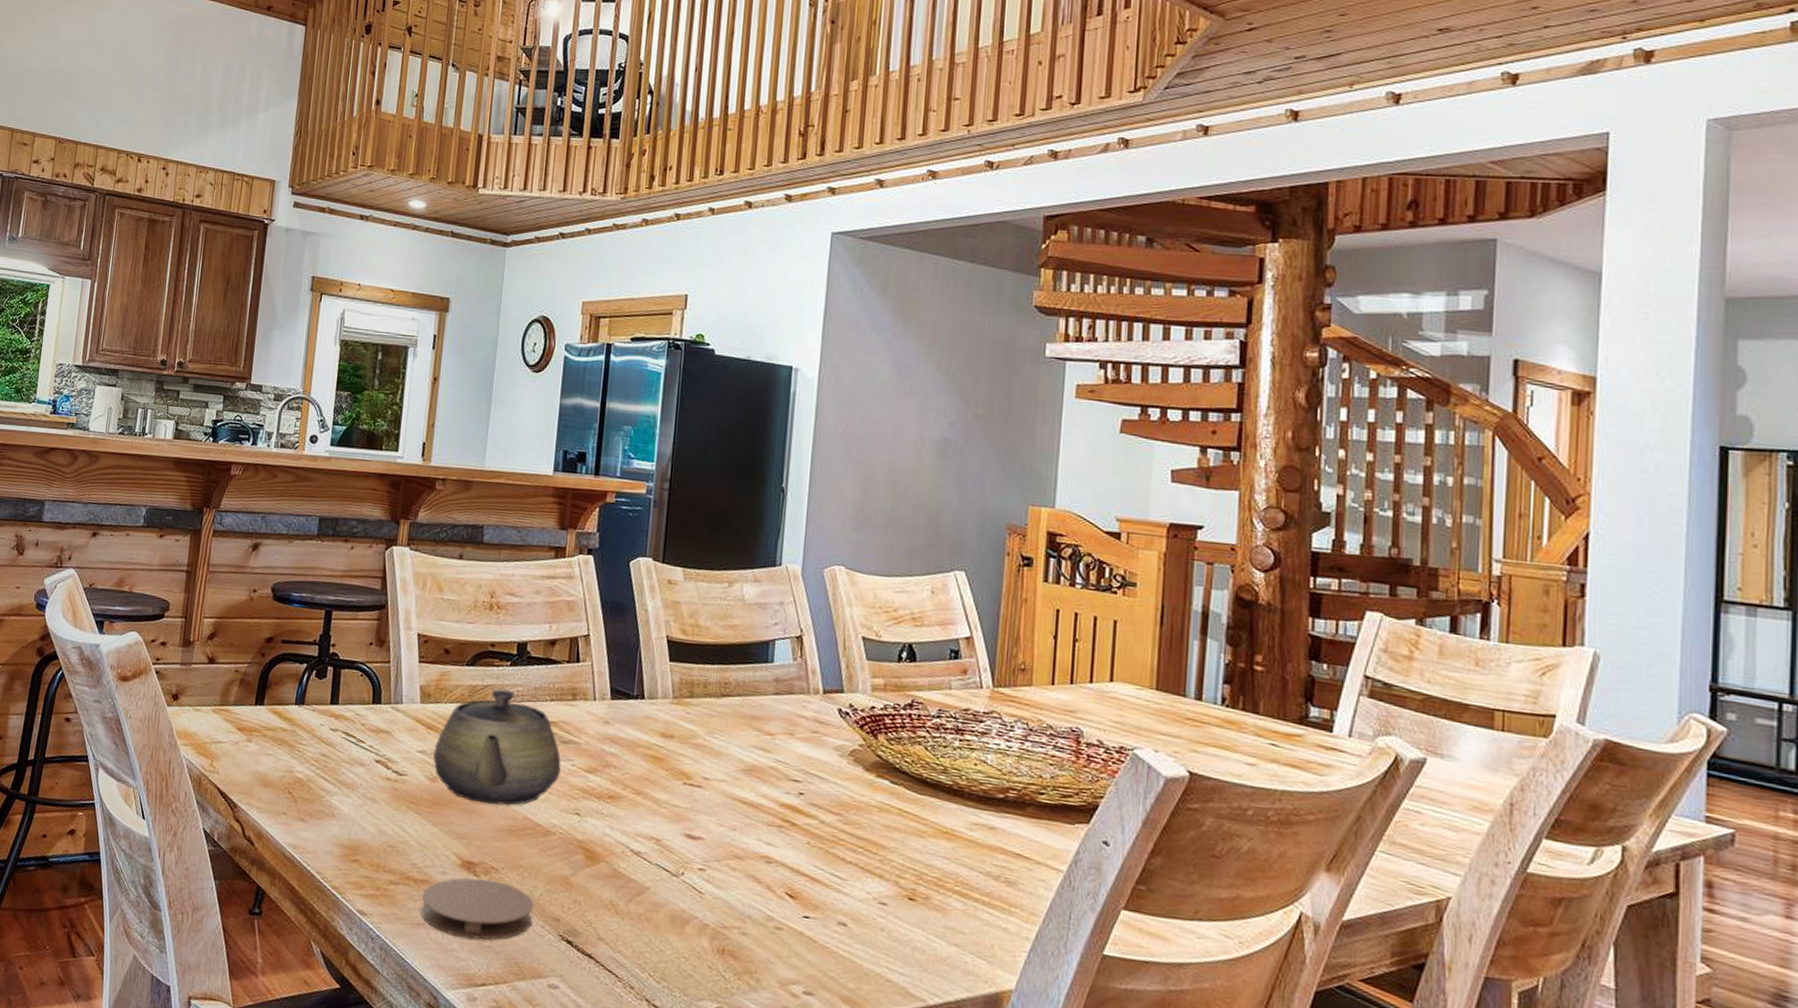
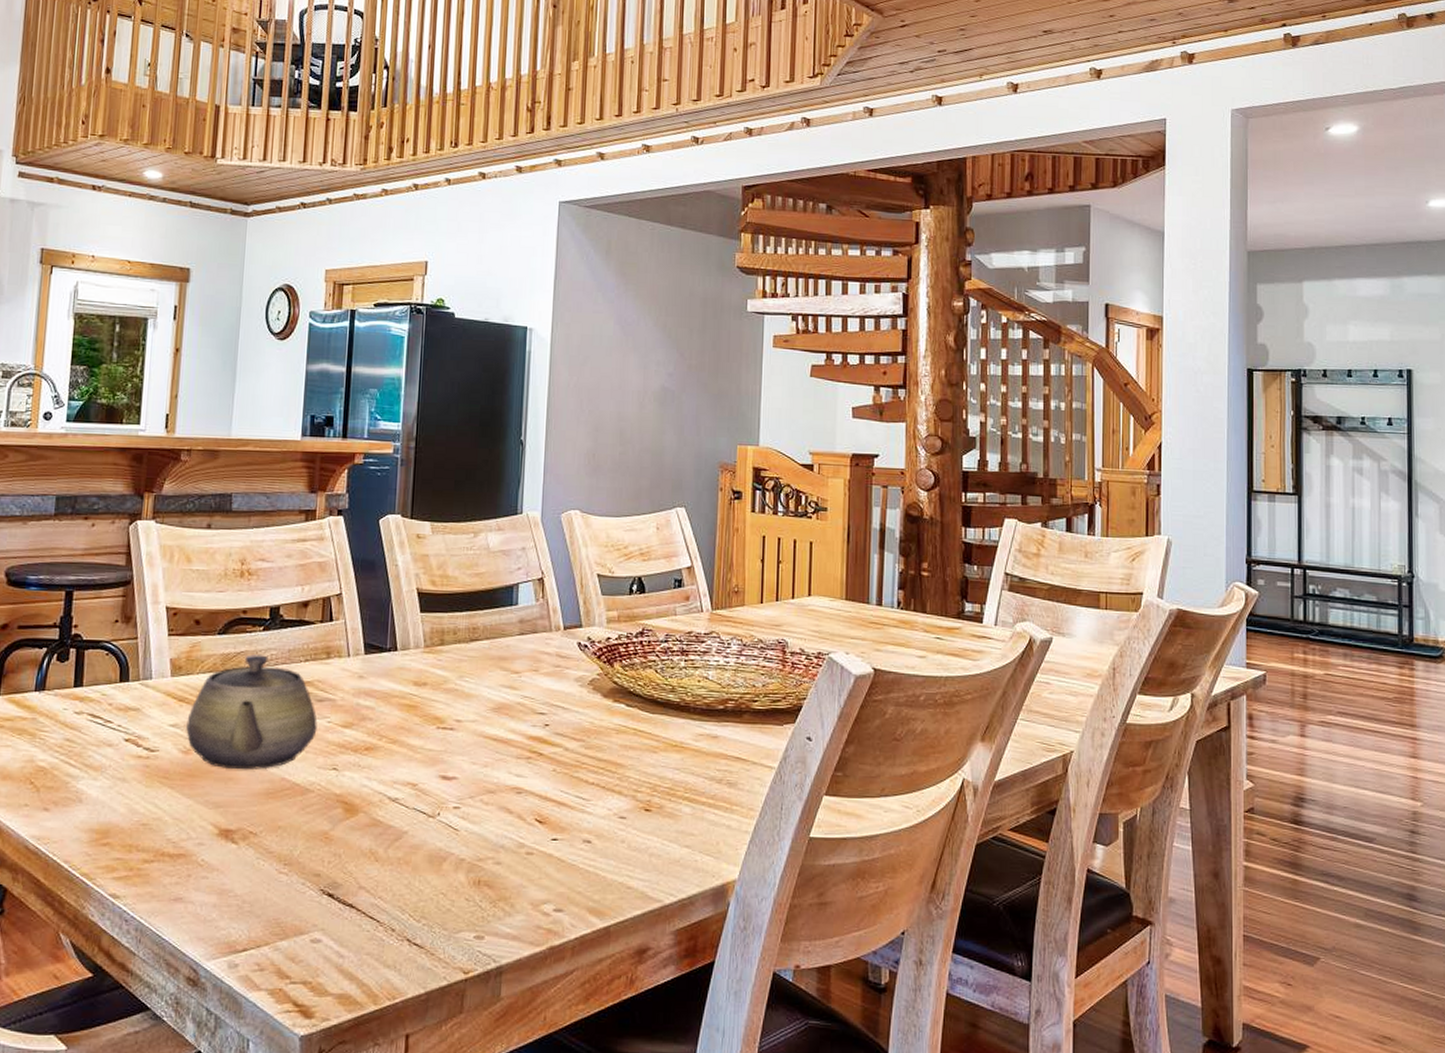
coaster: present [421,877,533,940] -> none [177,844,293,906]

